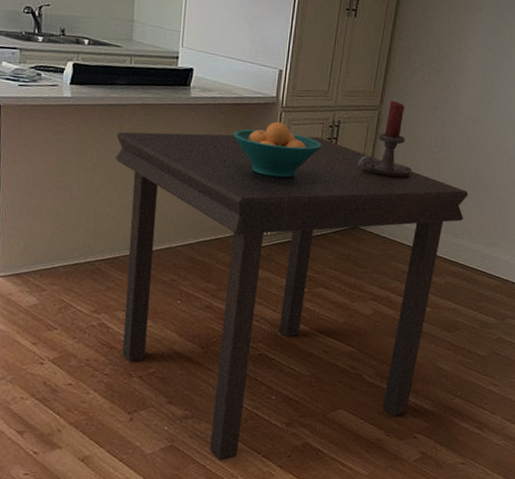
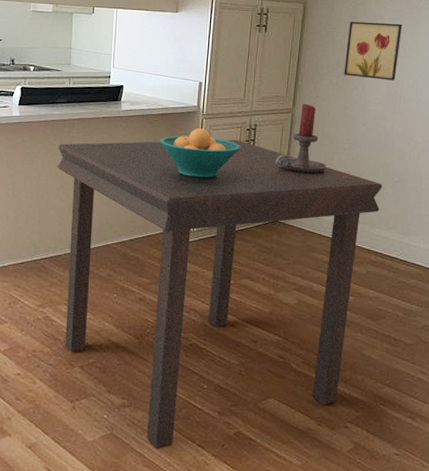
wall art: none [437,11,502,81] -> present [344,21,402,81]

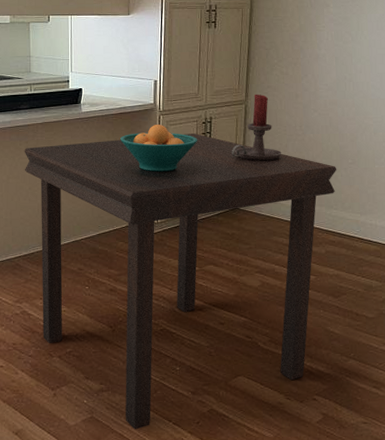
wall art: present [344,21,402,81] -> none [293,10,348,67]

